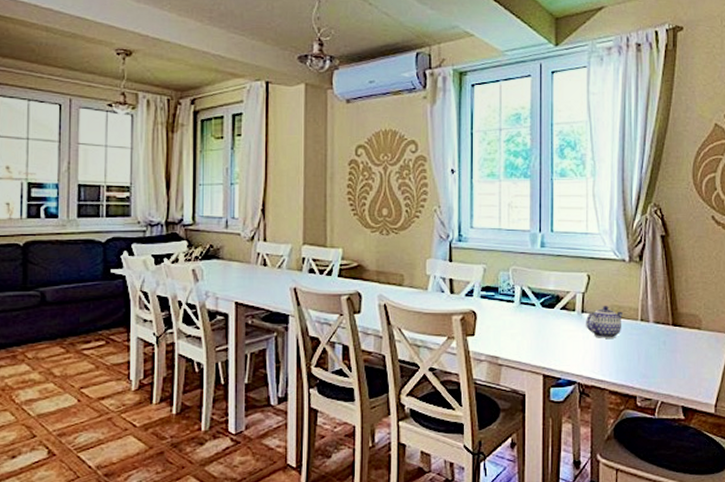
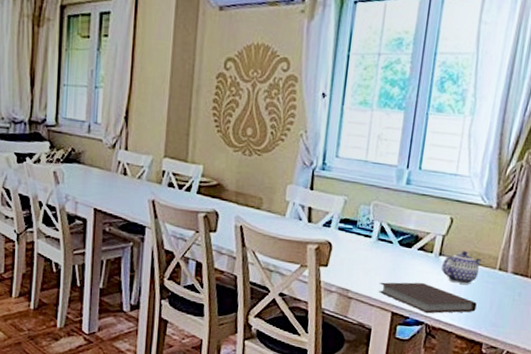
notebook: none [527,341,625,372] -> present [379,282,477,314]

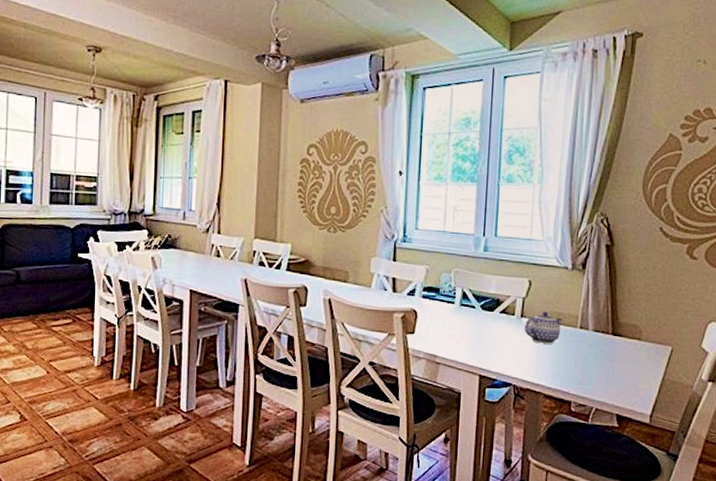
notebook: present [379,282,477,314] -> none [465,344,562,375]

